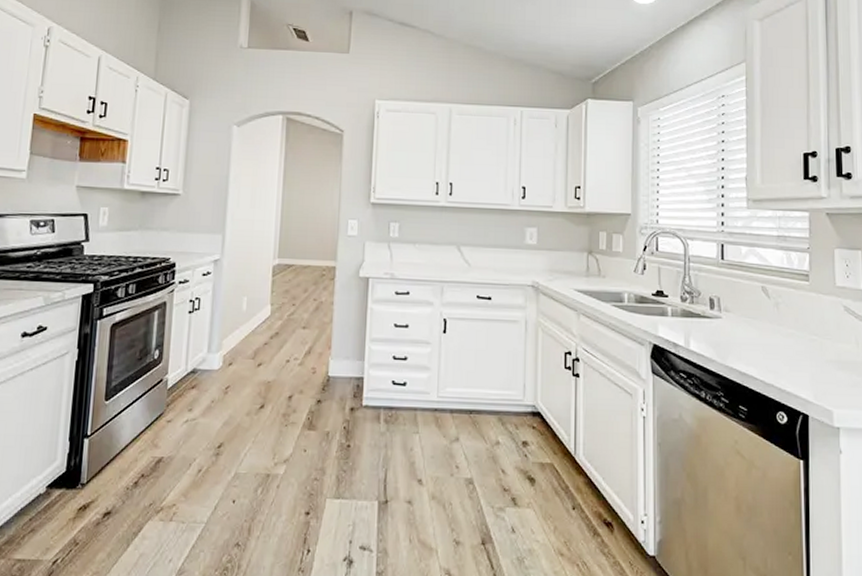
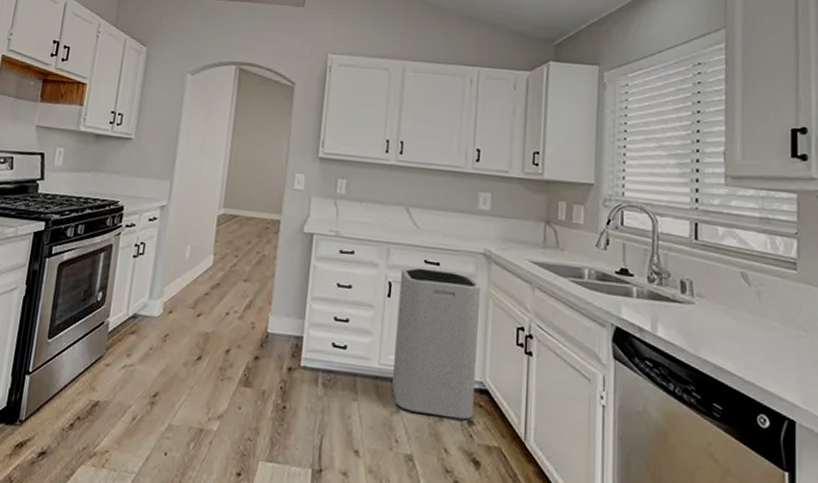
trash can: none [451,303,531,442] -> present [392,268,481,420]

